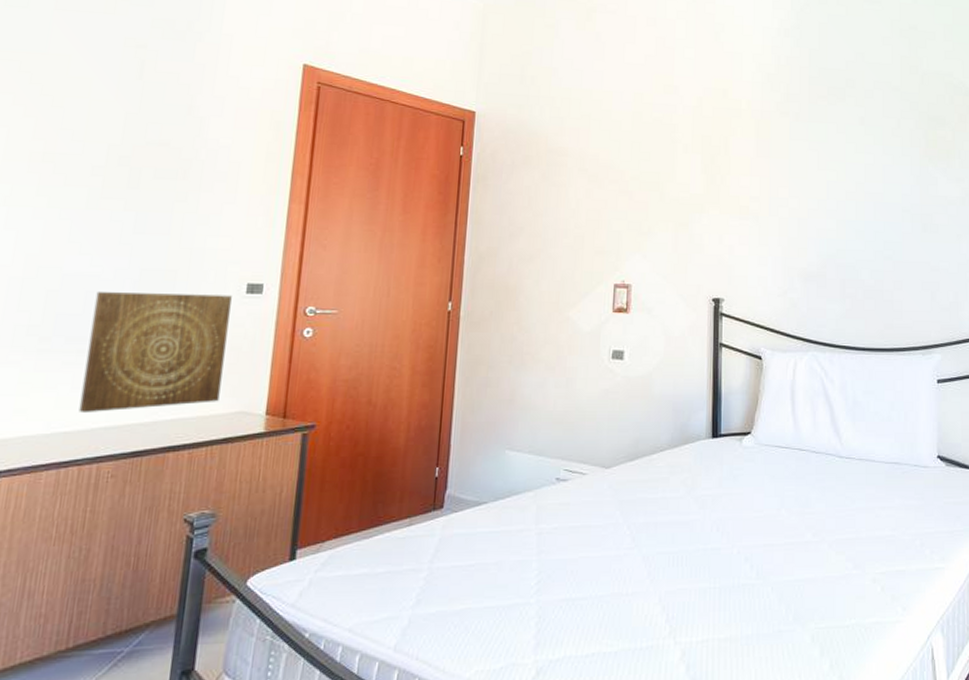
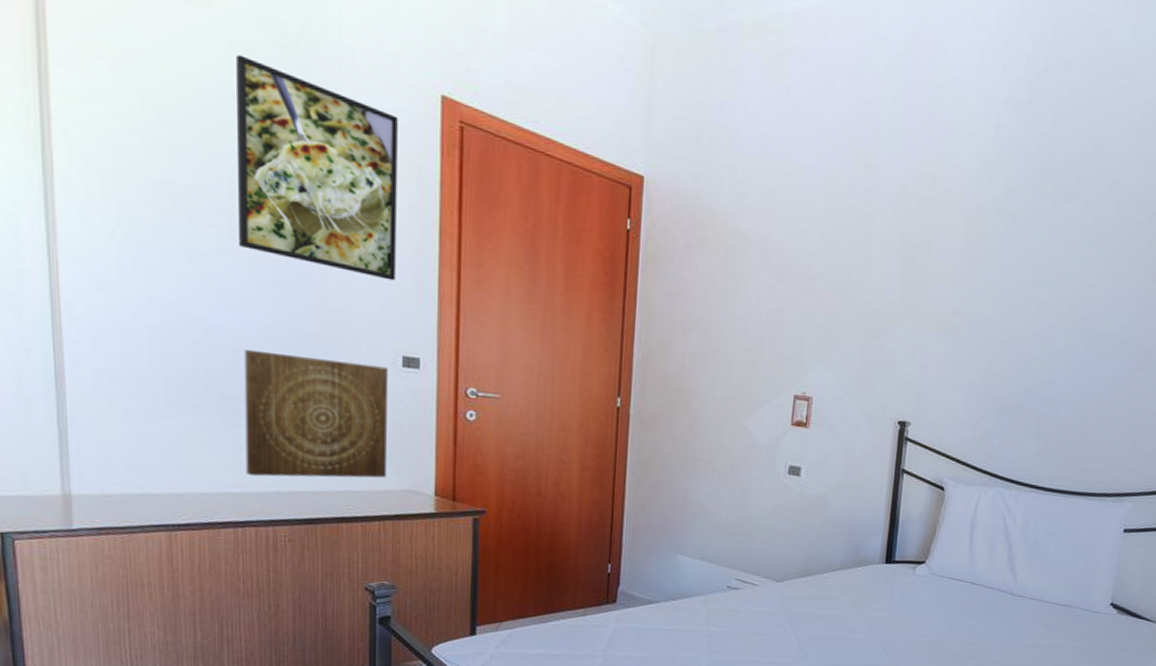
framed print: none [107,48,264,217] -> present [236,54,398,281]

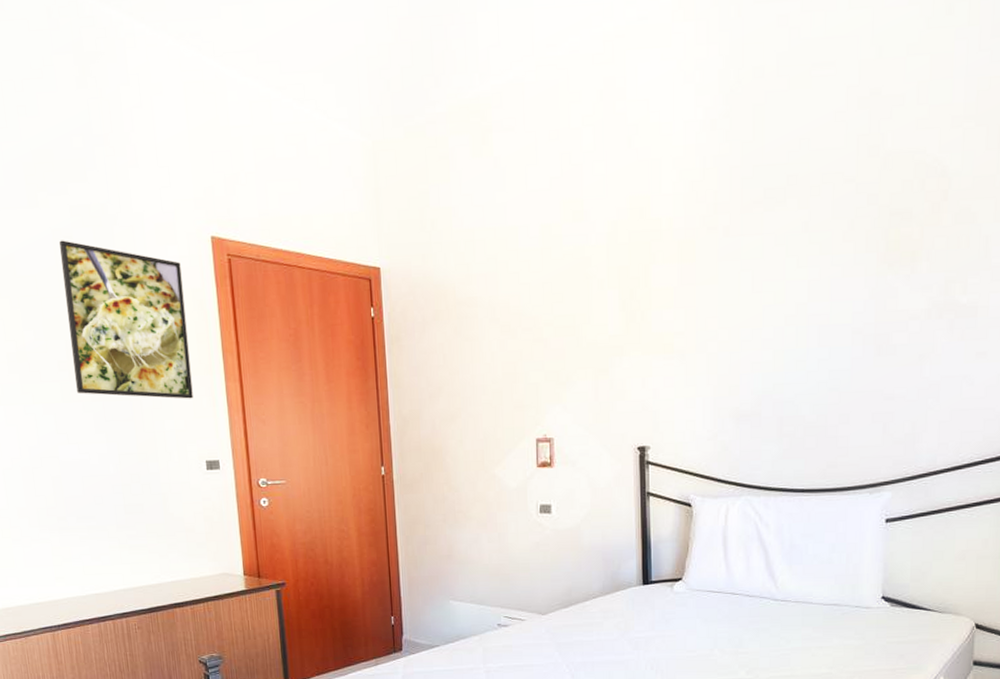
wall art: present [244,350,388,478] -> none [90,472,205,579]

